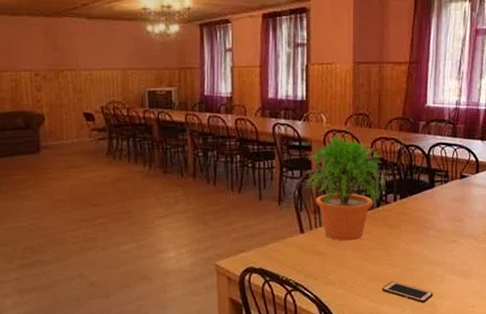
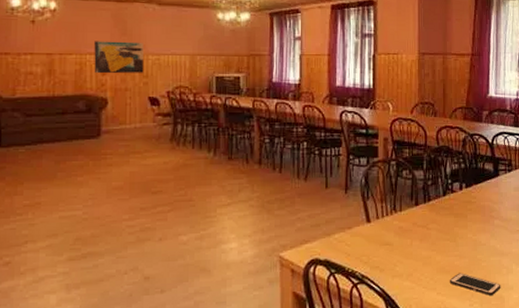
wall art: none [27,57,78,90] -> present [94,41,145,74]
potted plant: present [306,135,388,241] -> none [373,123,453,231]

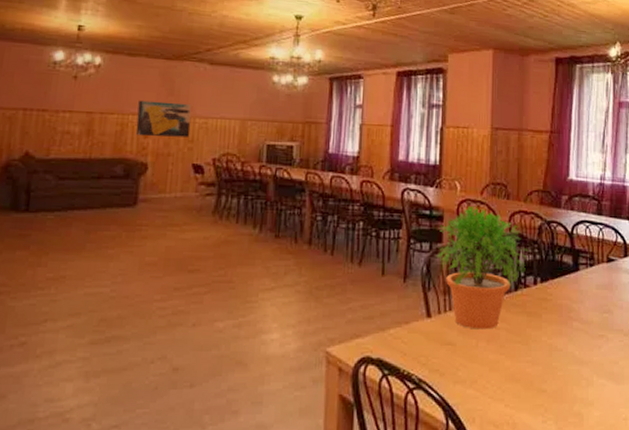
potted plant: none [373,123,453,231] -> present [436,205,527,330]
cell phone: present [449,273,501,296] -> none [519,382,580,411]

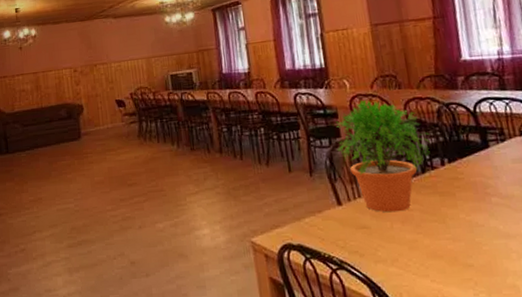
wall art: present [135,100,191,137] -> none [67,53,110,85]

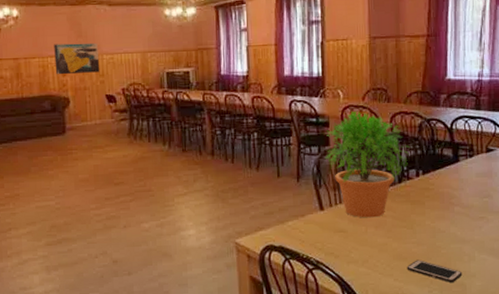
wall art: none [67,53,110,85] -> present [54,43,100,75]
cell phone: none [444,258,513,284] -> present [407,259,463,283]

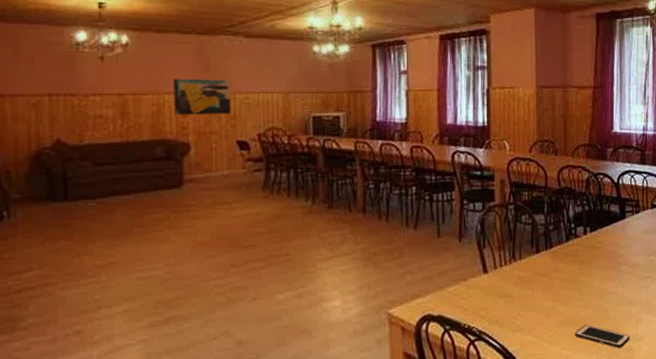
potted plant: present [325,110,409,218] -> none [489,163,576,281]

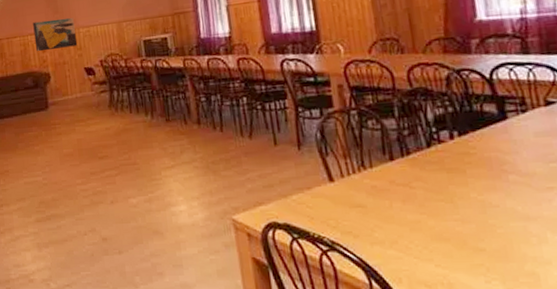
cell phone: present [574,324,630,348] -> none [450,241,532,271]

